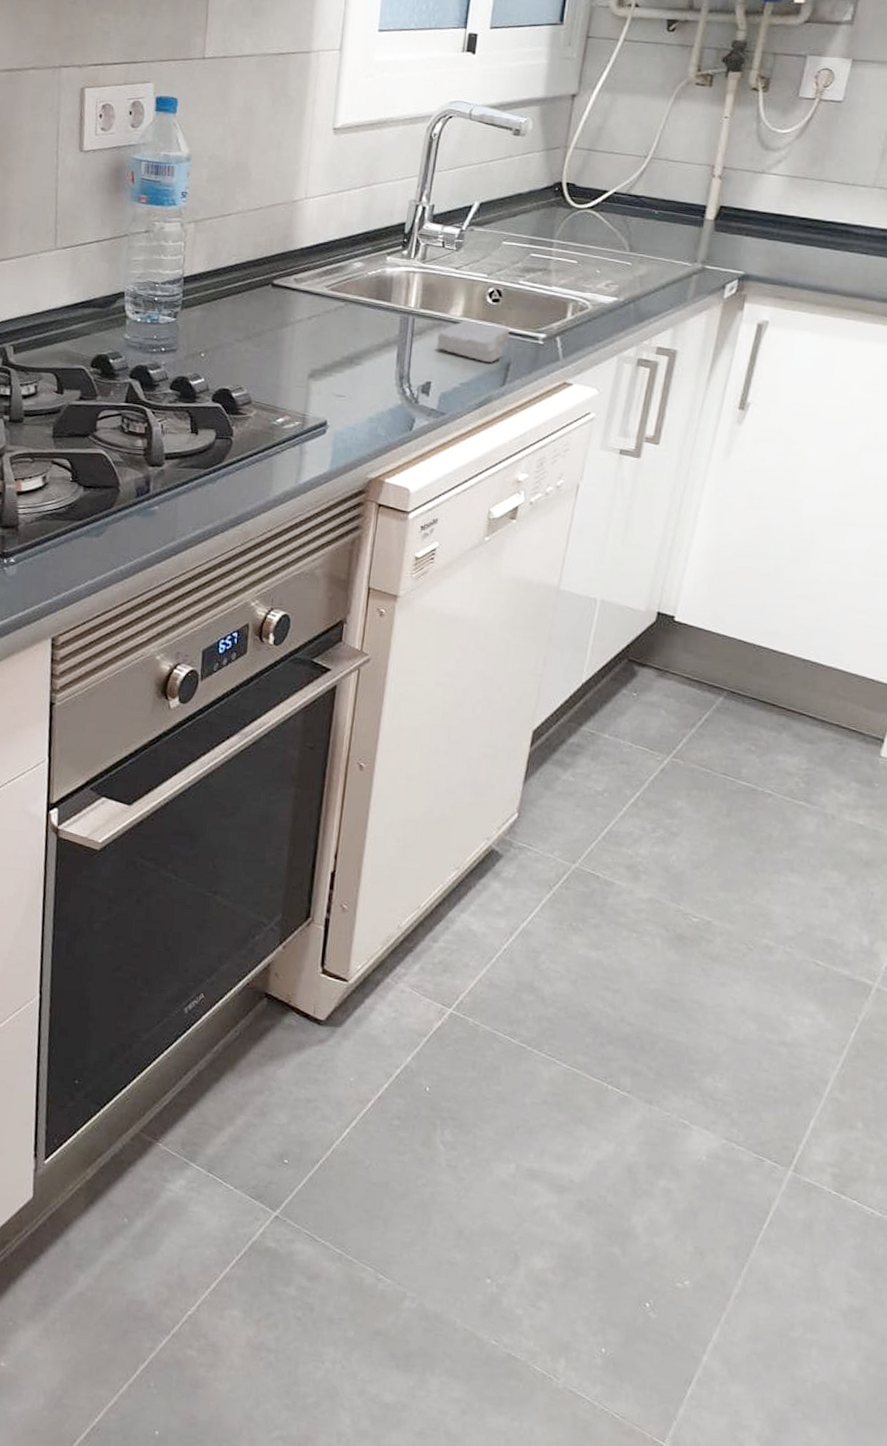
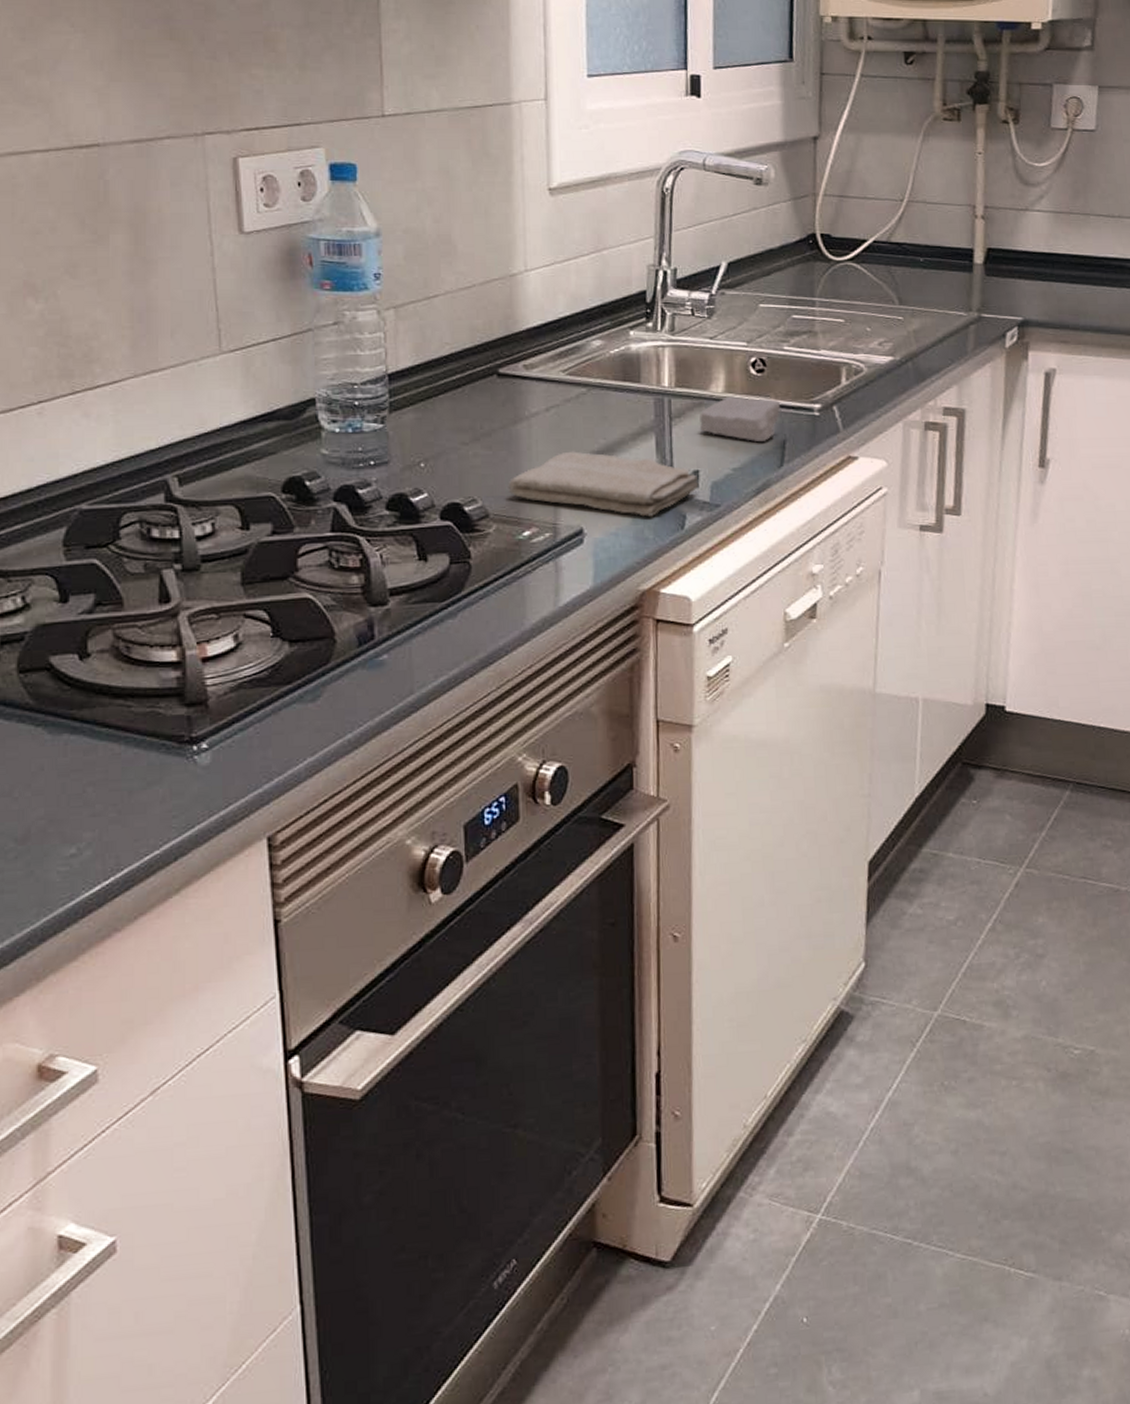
washcloth: none [269,355,430,417] -> present [508,451,699,517]

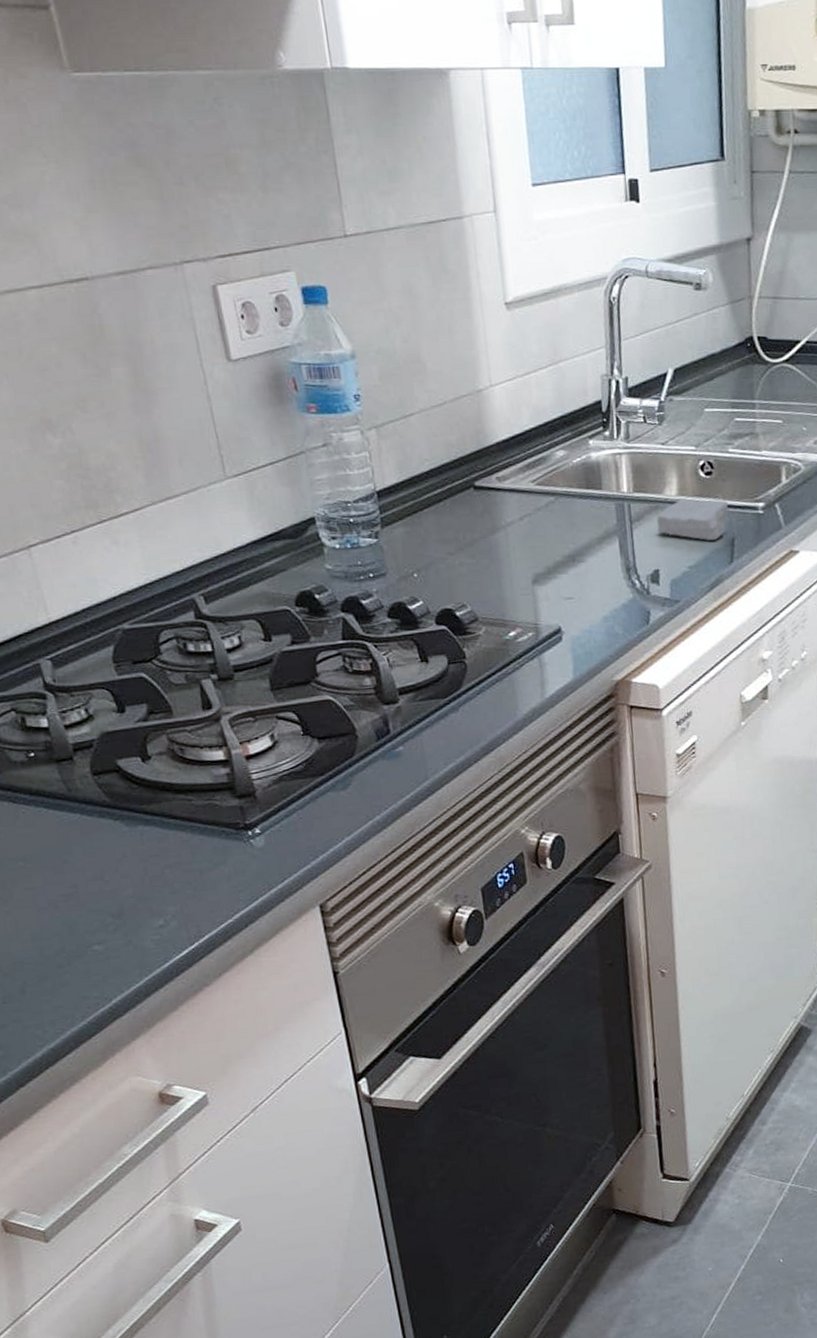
washcloth: present [508,451,699,517] -> none [492,556,660,614]

